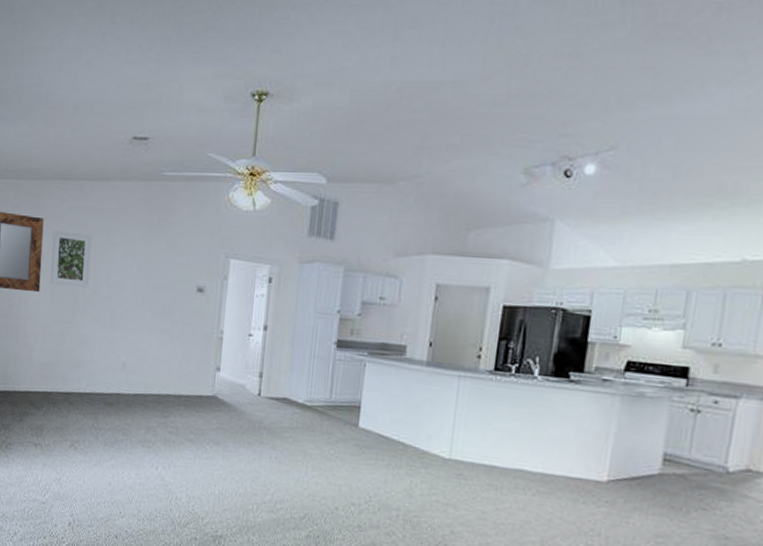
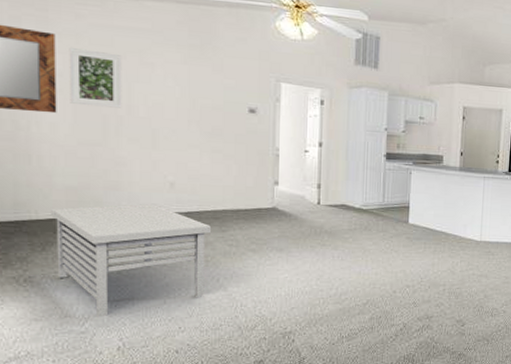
coffee table: none [29,381,154,491] -> present [51,203,211,317]

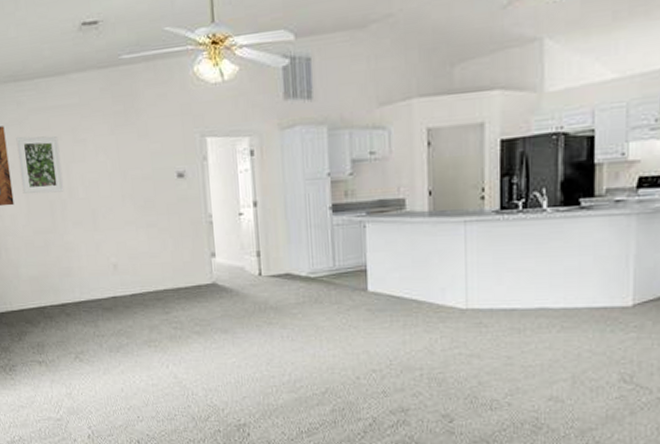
coffee table: present [51,203,211,317] -> none [21,287,157,405]

